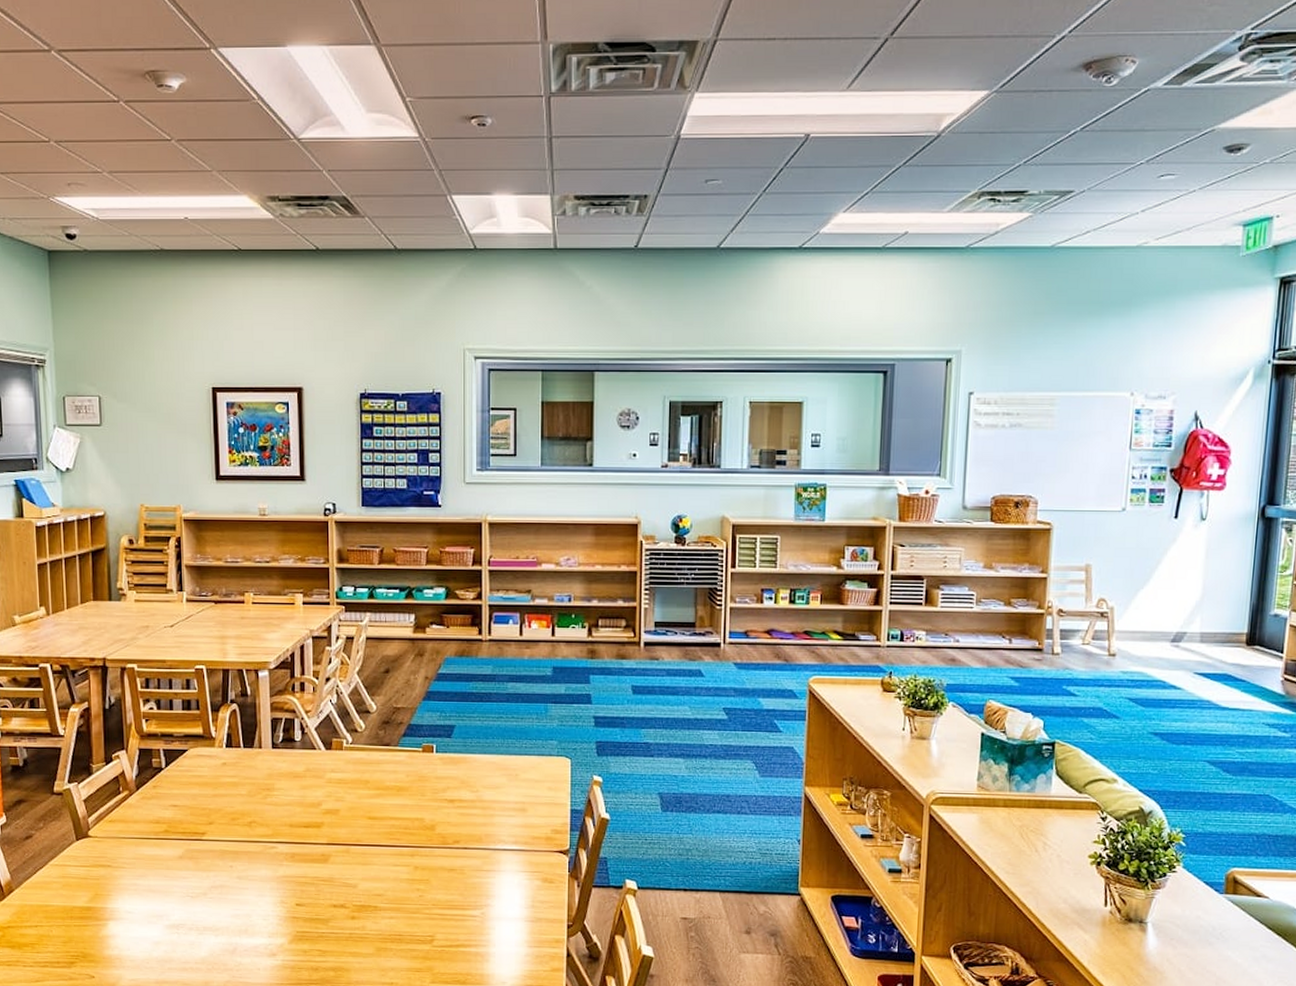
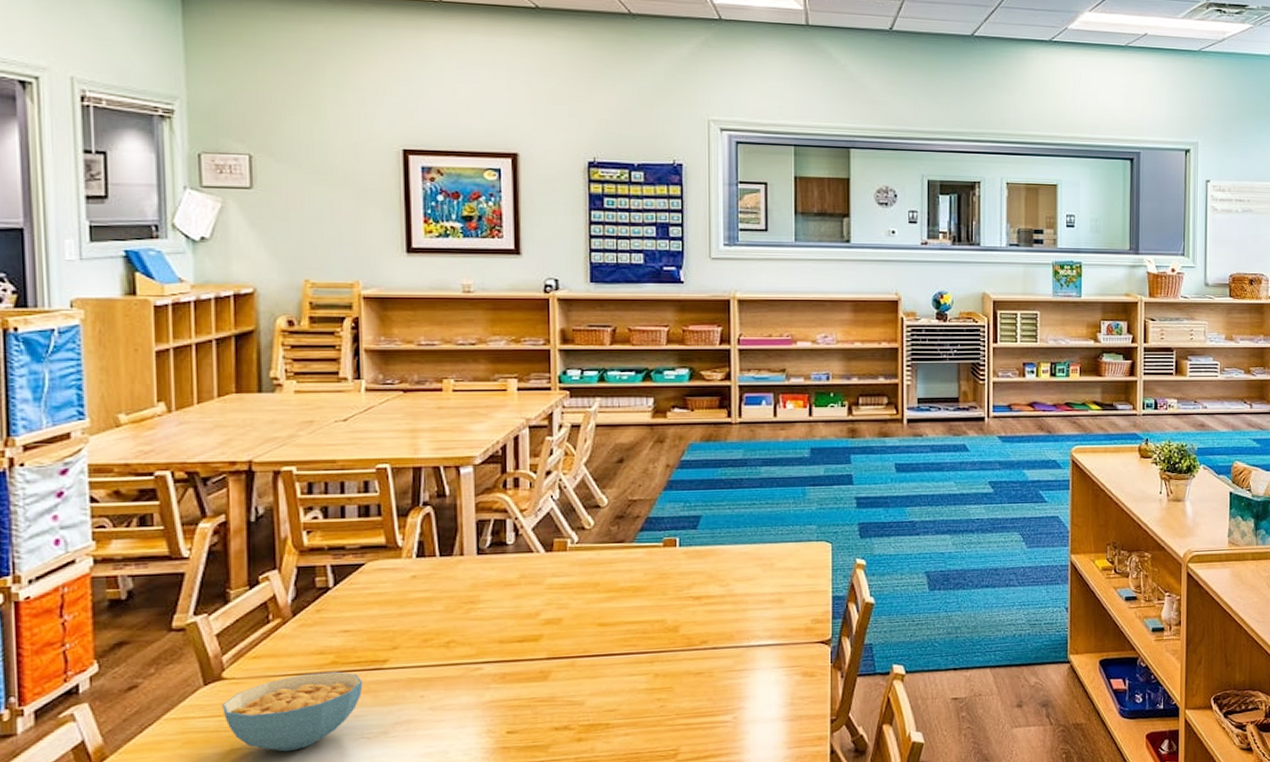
cereal bowl: none [89,838,188,901] -> present [222,671,363,752]

